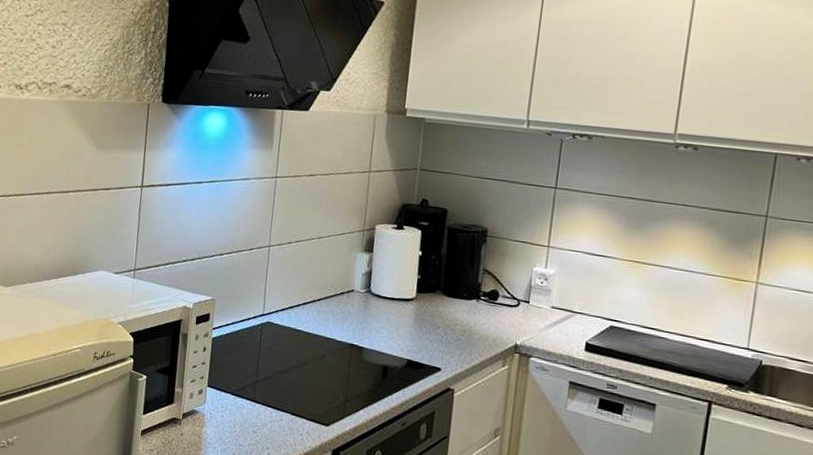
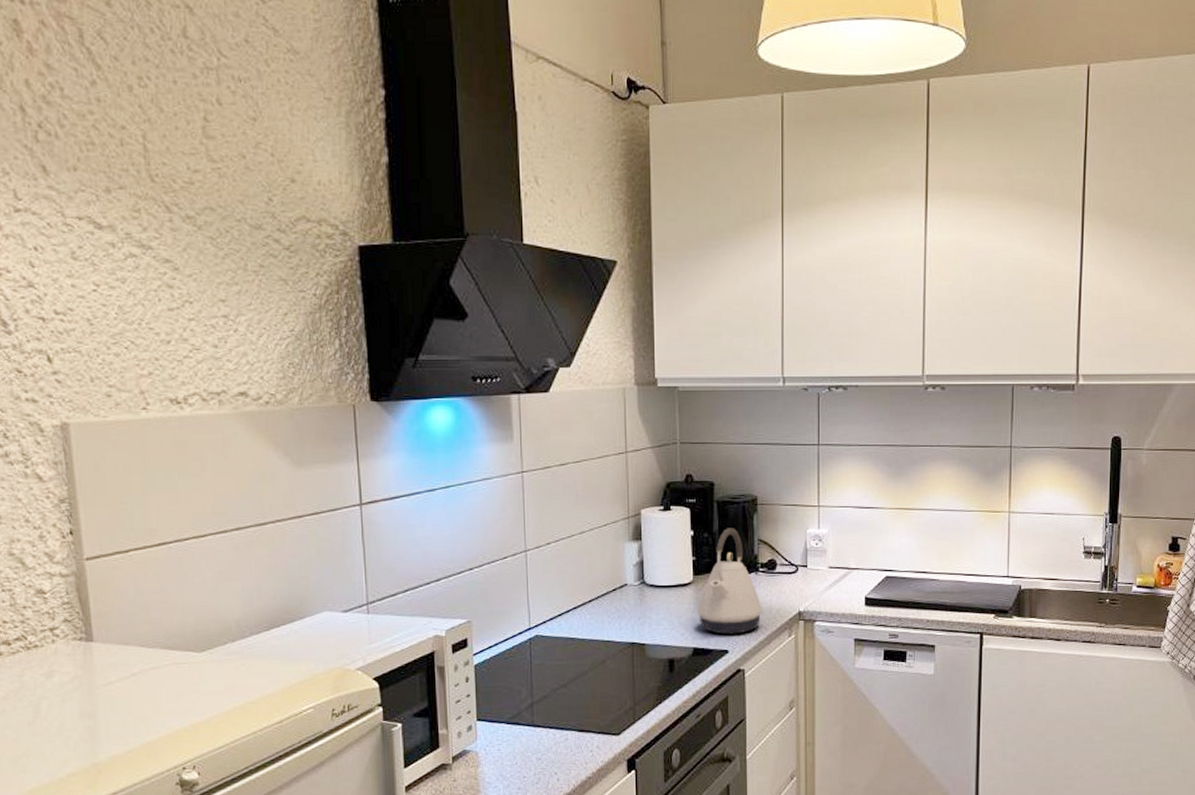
kettle: none [415,254,479,355] -> present [697,528,762,635]

